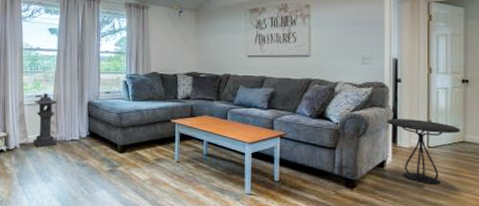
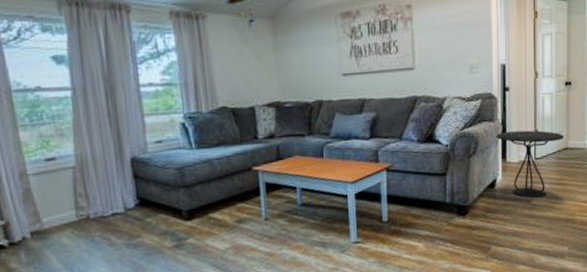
stone lantern: present [33,93,58,148] -> none [42,153,91,233]

